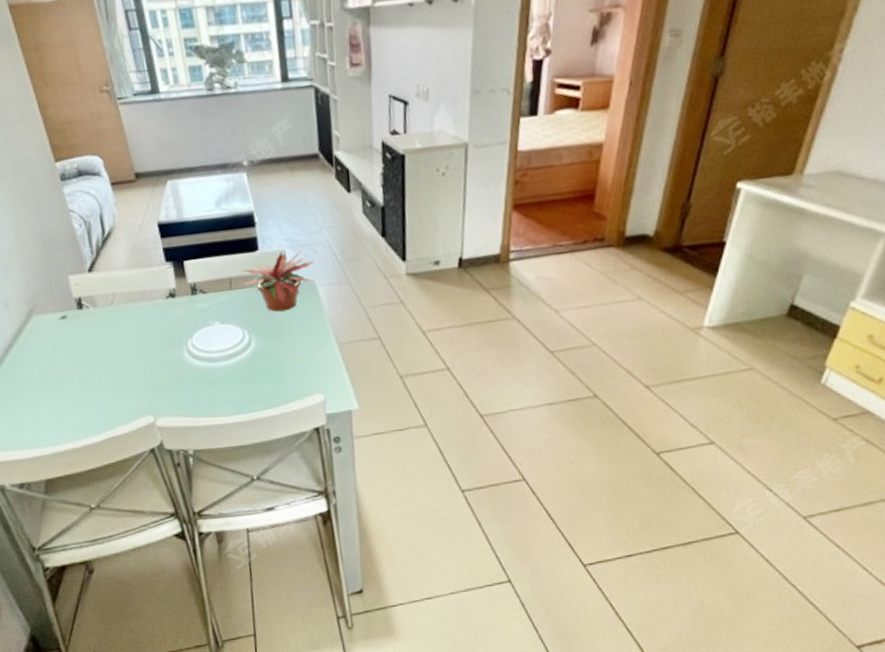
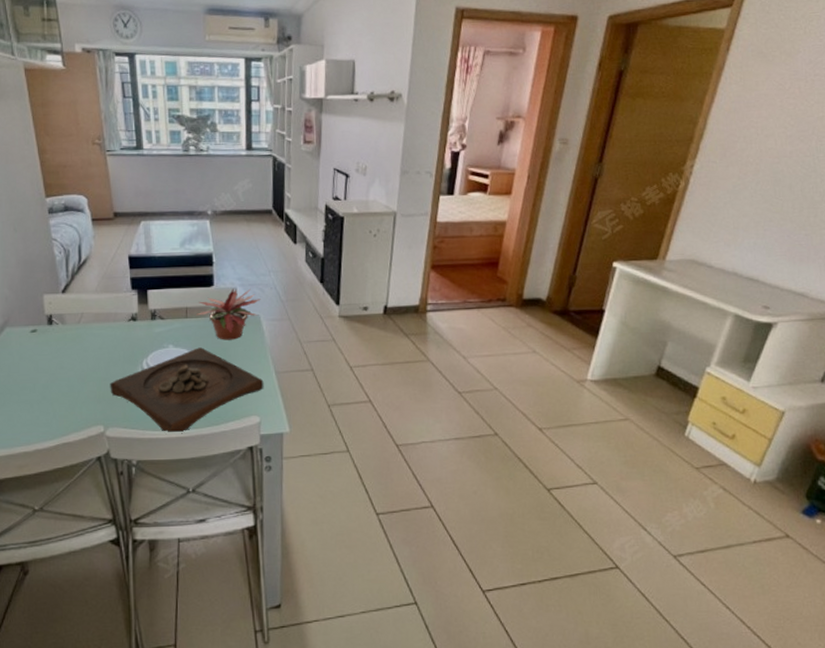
wooden tray: none [154,322,326,421] -> present [110,347,264,435]

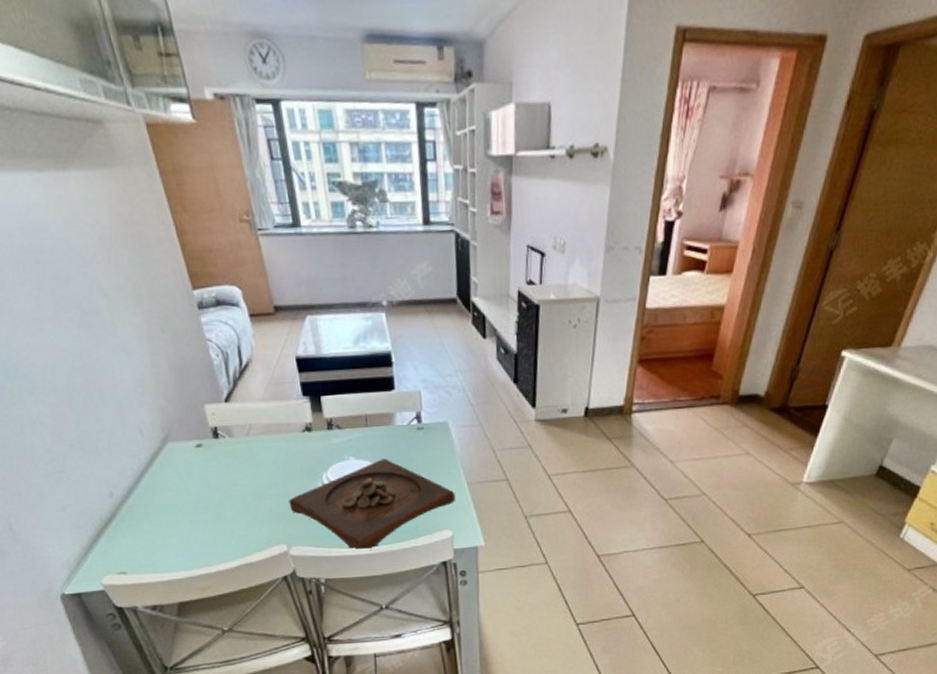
potted plant: present [196,287,261,340] -> none [377,391,448,450]

